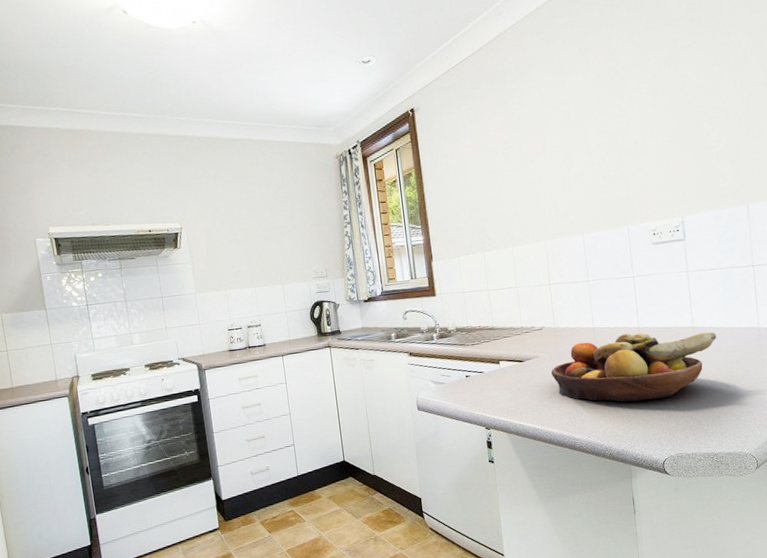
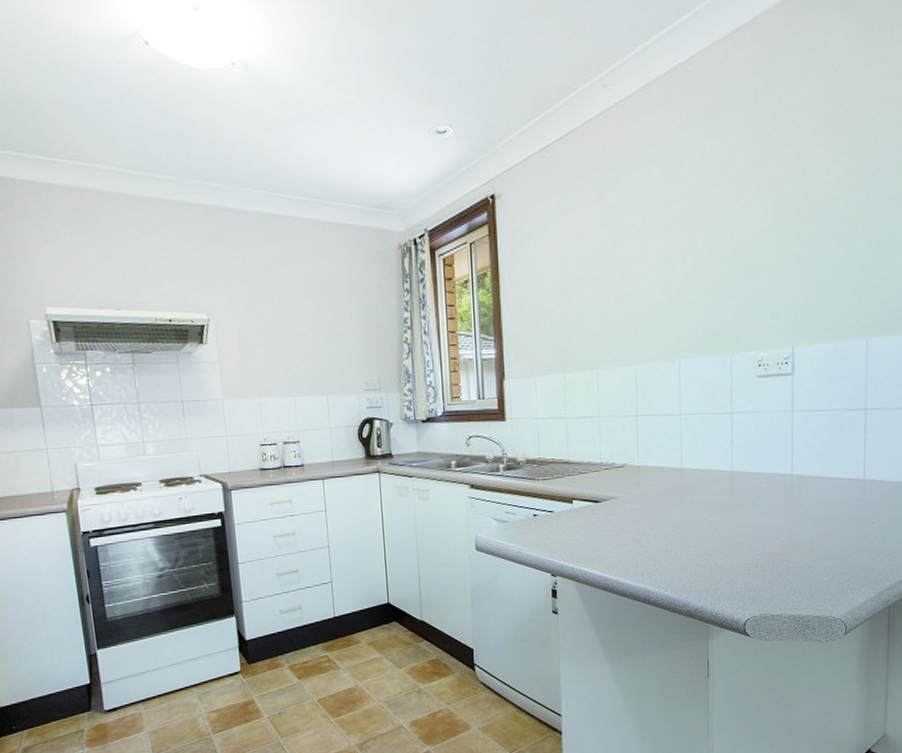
fruit bowl: present [551,332,716,403] -> none [630,477,817,555]

